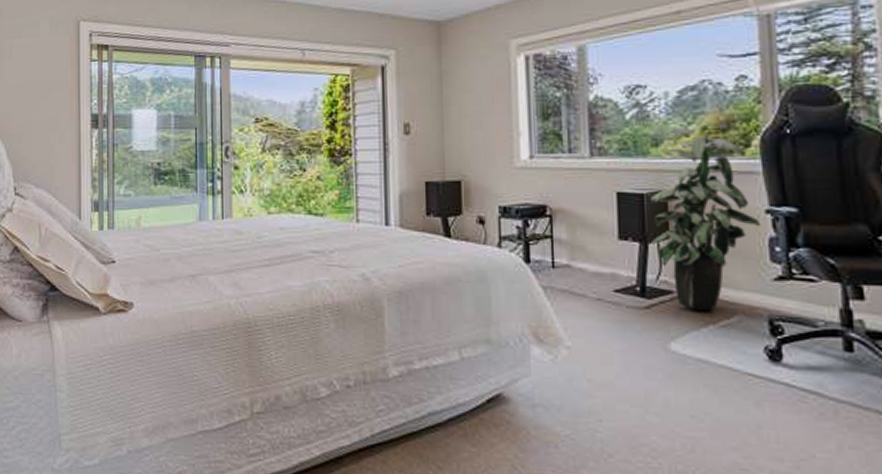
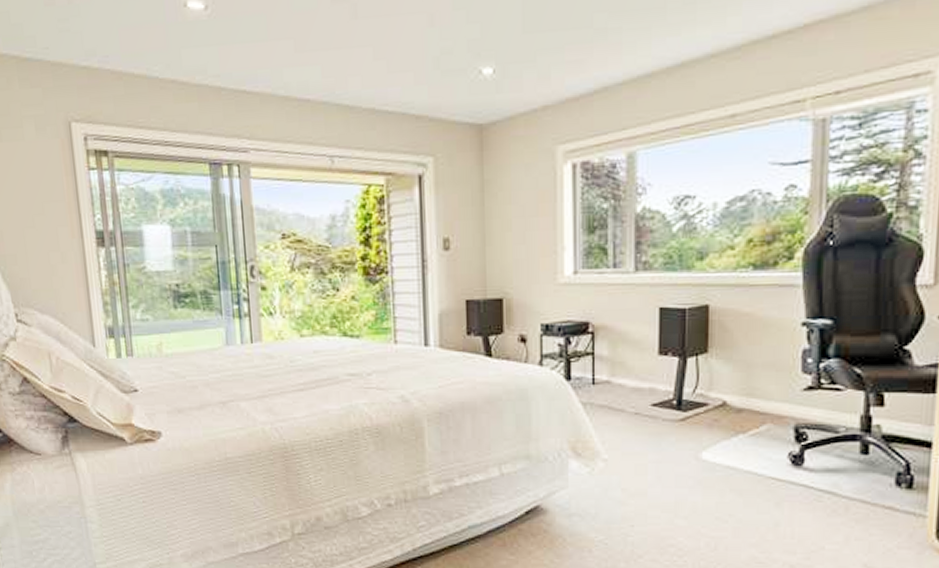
indoor plant: present [646,127,762,312] -> none [688,240,797,422]

